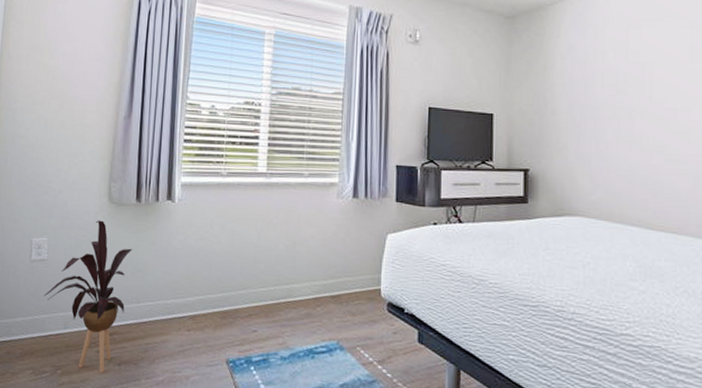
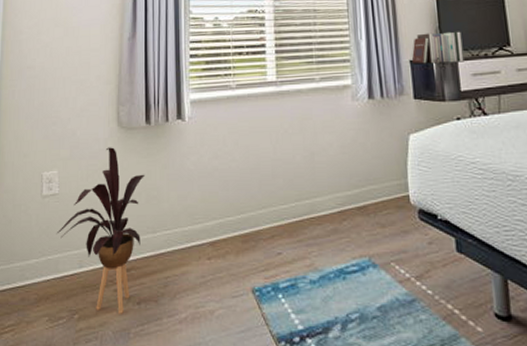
books: none [398,141,448,172] -> present [411,31,464,65]

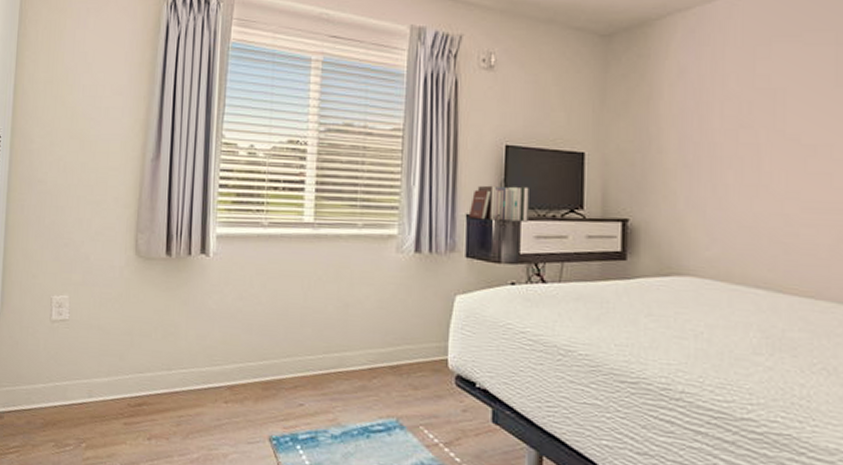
house plant: present [56,147,146,314] -> none [65,276,163,448]

